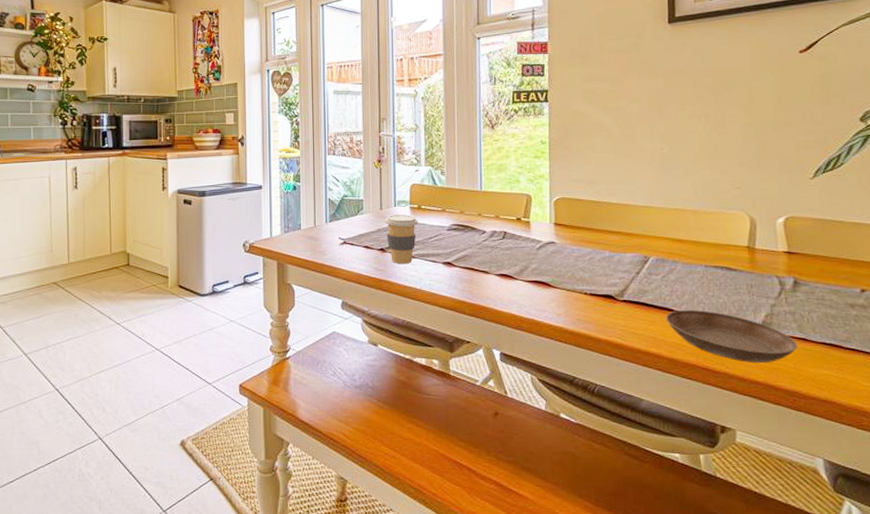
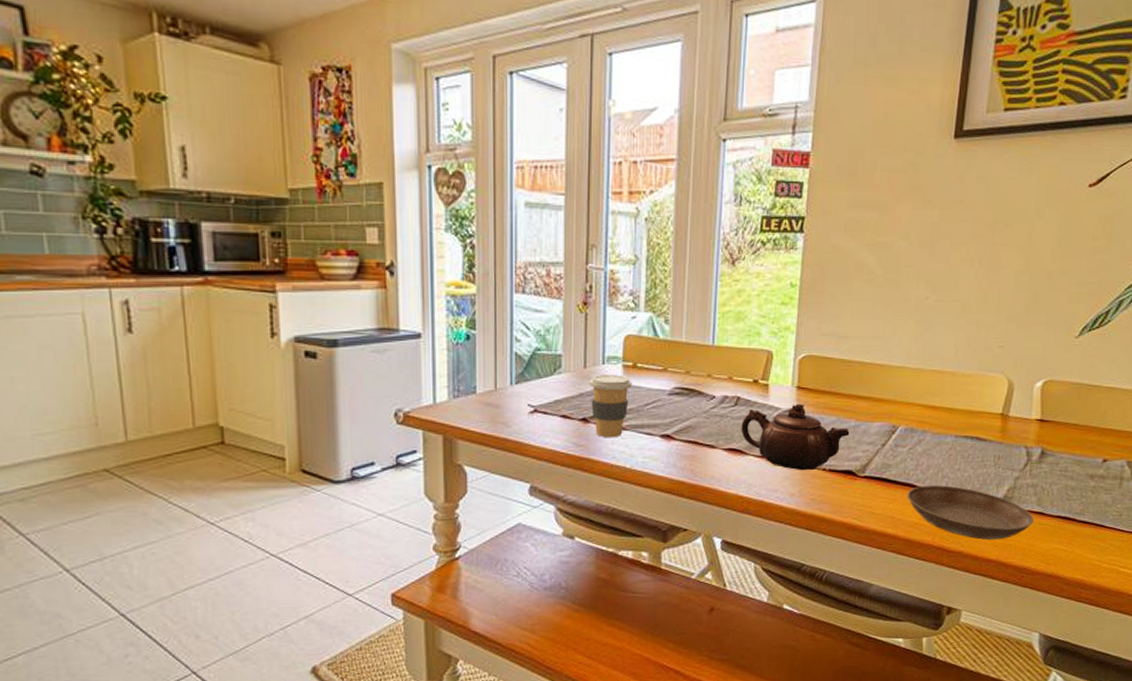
teapot: none [509,237,606,295] -> present [741,403,850,471]

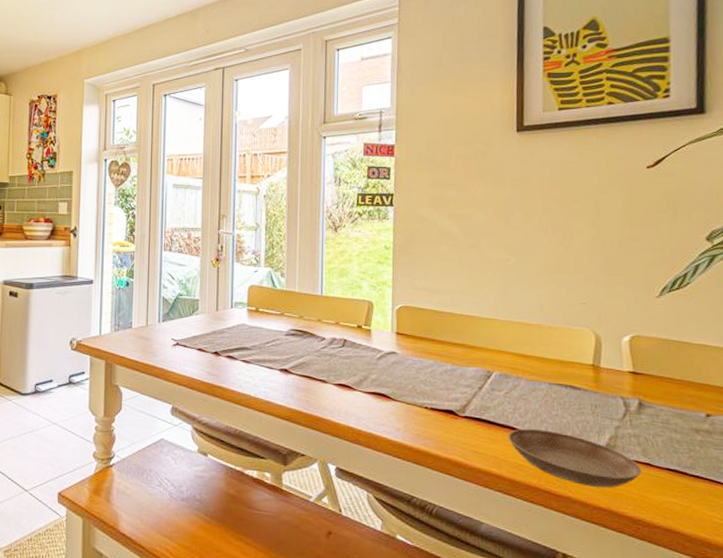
coffee cup: present [590,375,632,438] -> none [221,317,255,370]
teapot: present [741,403,850,471] -> none [348,347,447,408]

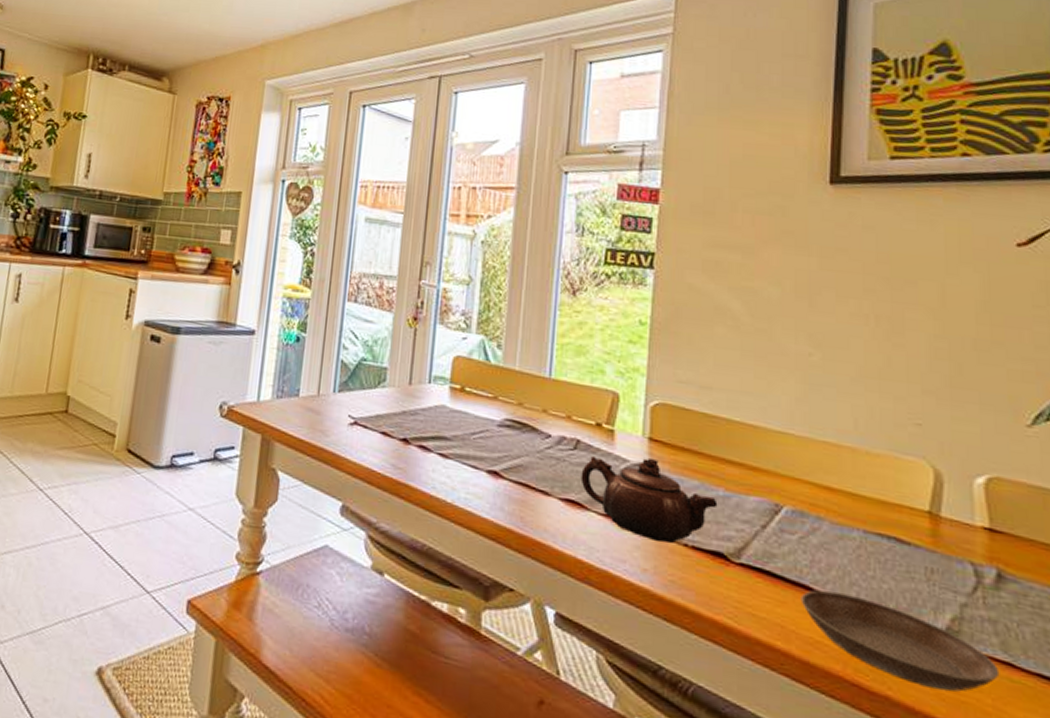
teapot: none [348,347,447,408] -> present [580,456,718,543]

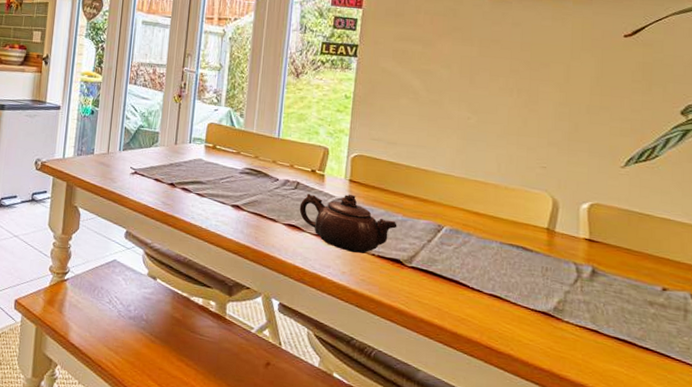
saucer: present [801,590,1000,692] -> none [453,284,589,351]

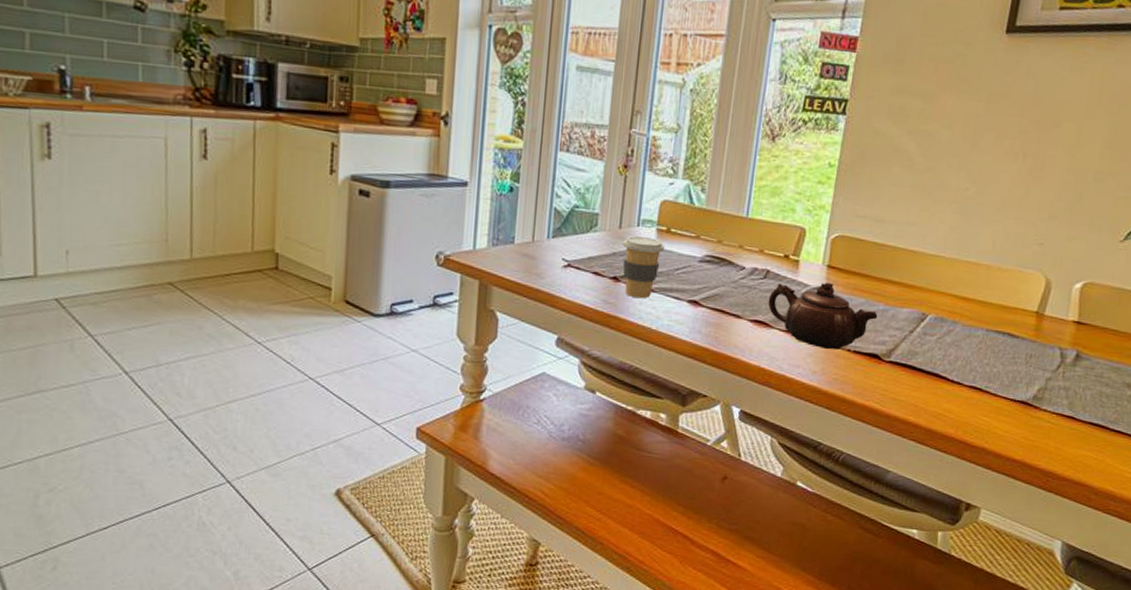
coffee cup: none [178,151,212,202] -> present [622,236,665,299]

